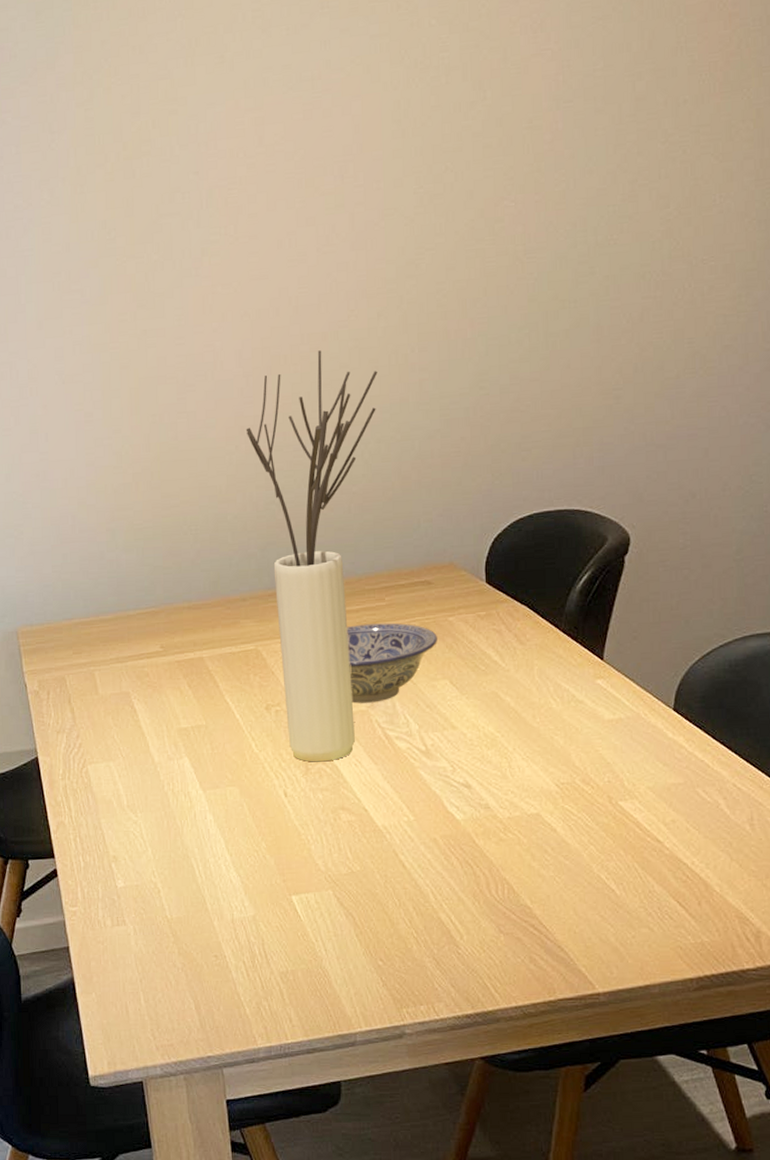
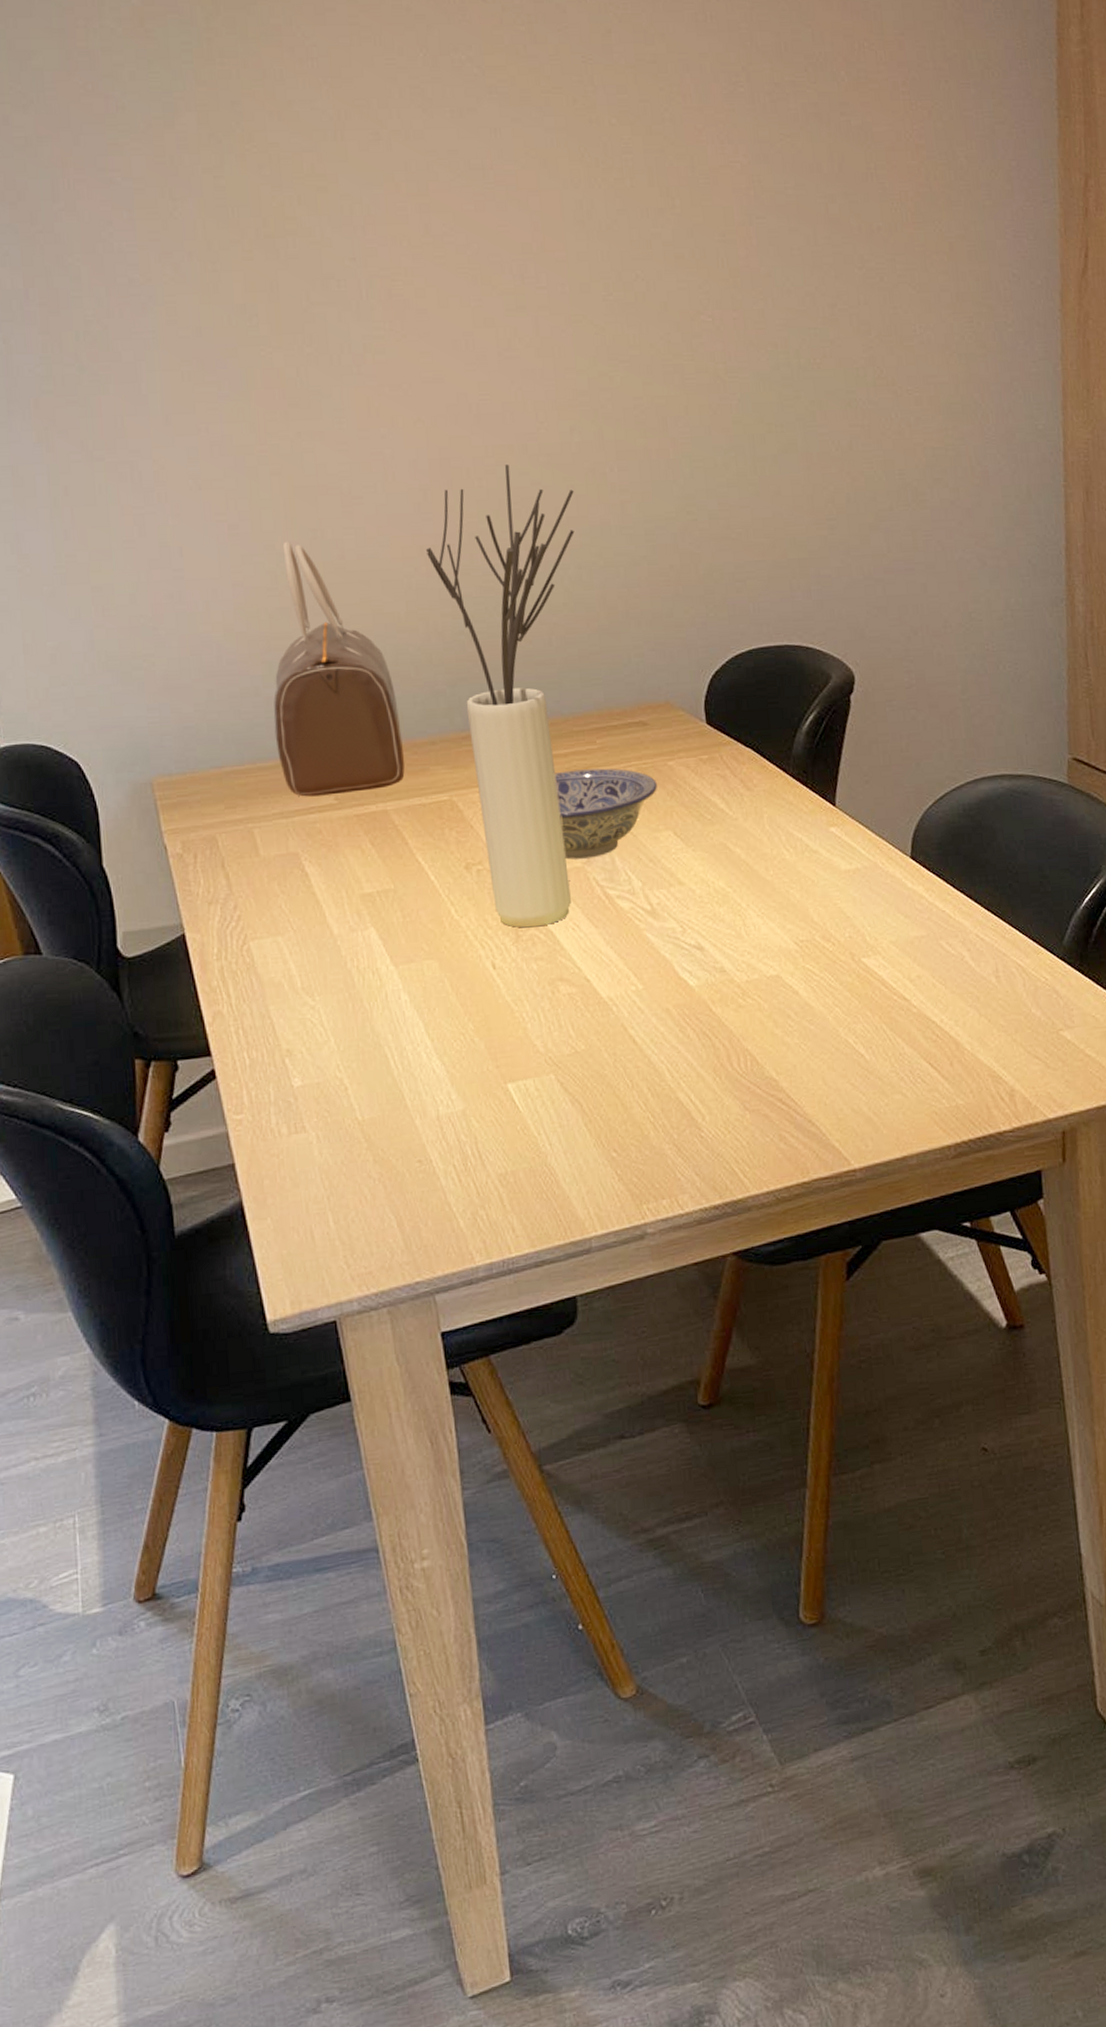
handbag: none [114,425,220,645] -> present [273,541,405,797]

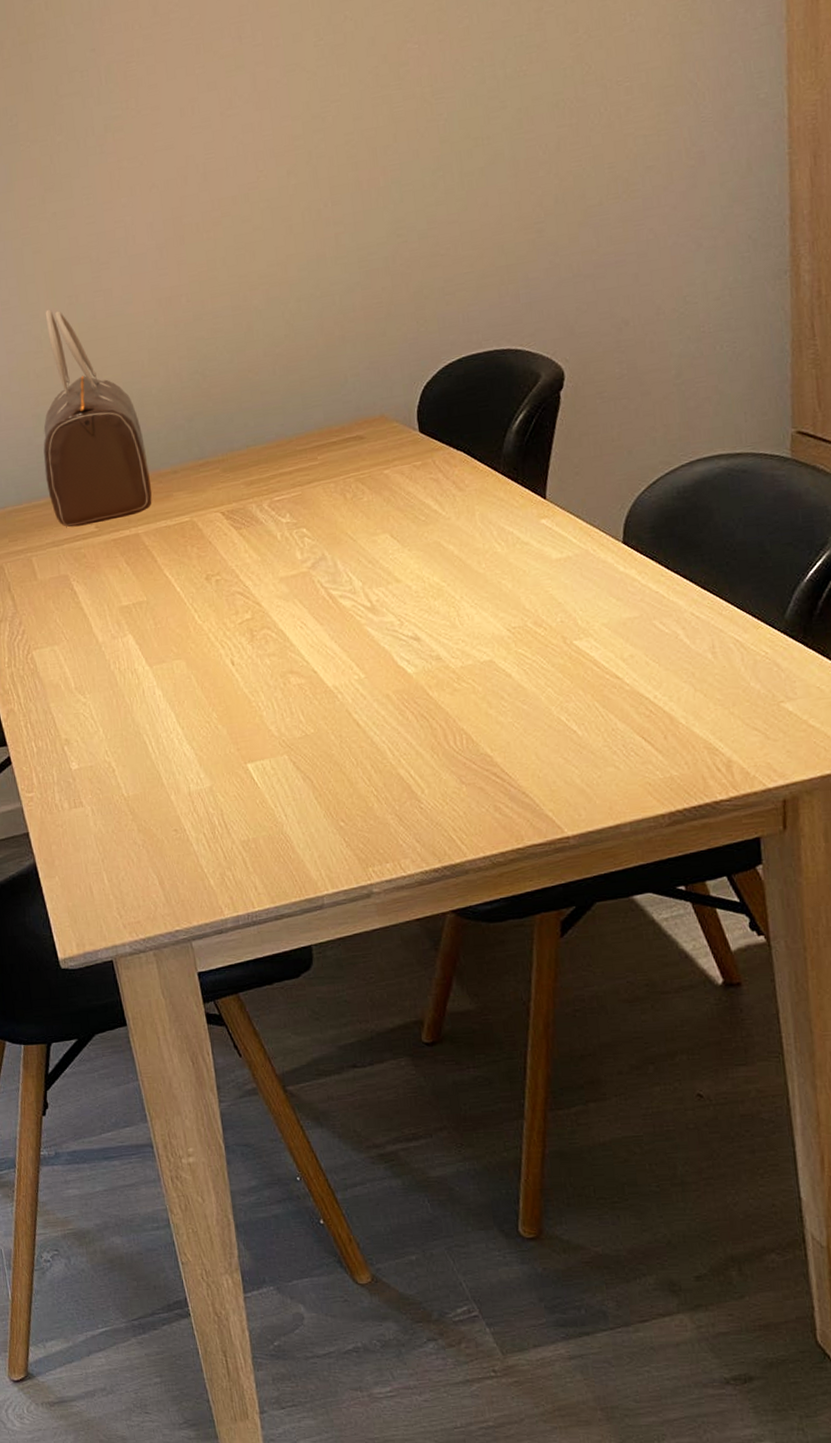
vase: present [425,464,575,928] -> none [163,214,299,629]
bowl: present [555,768,657,860] -> none [281,480,374,566]

